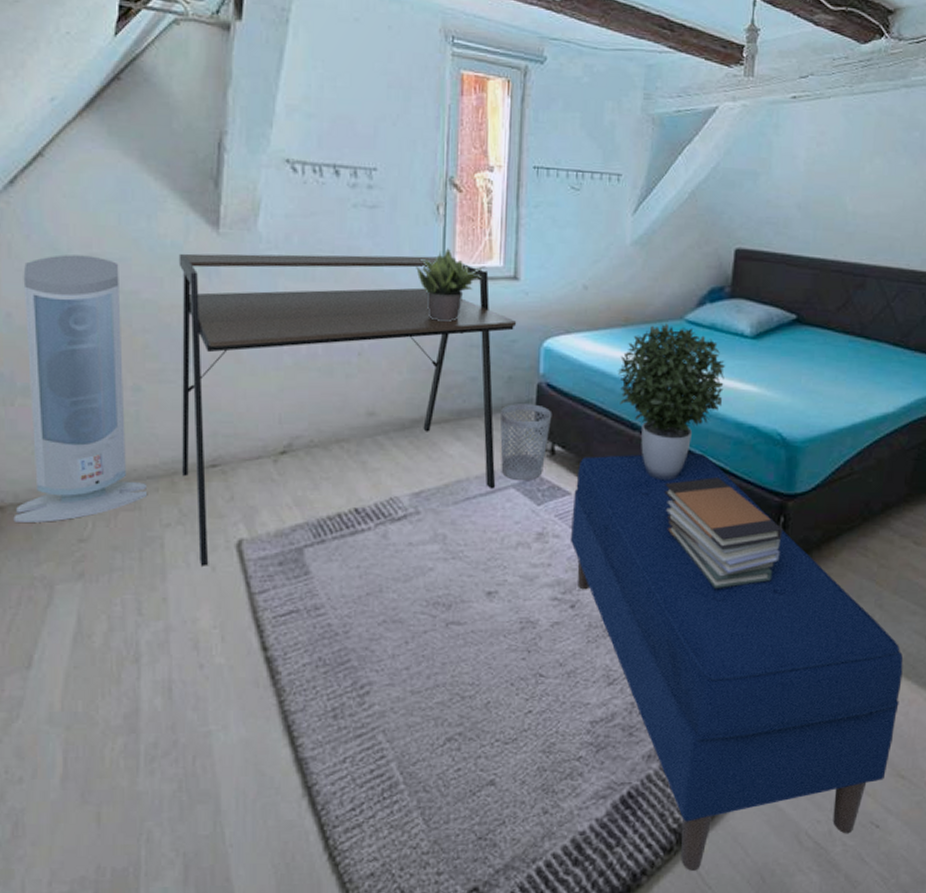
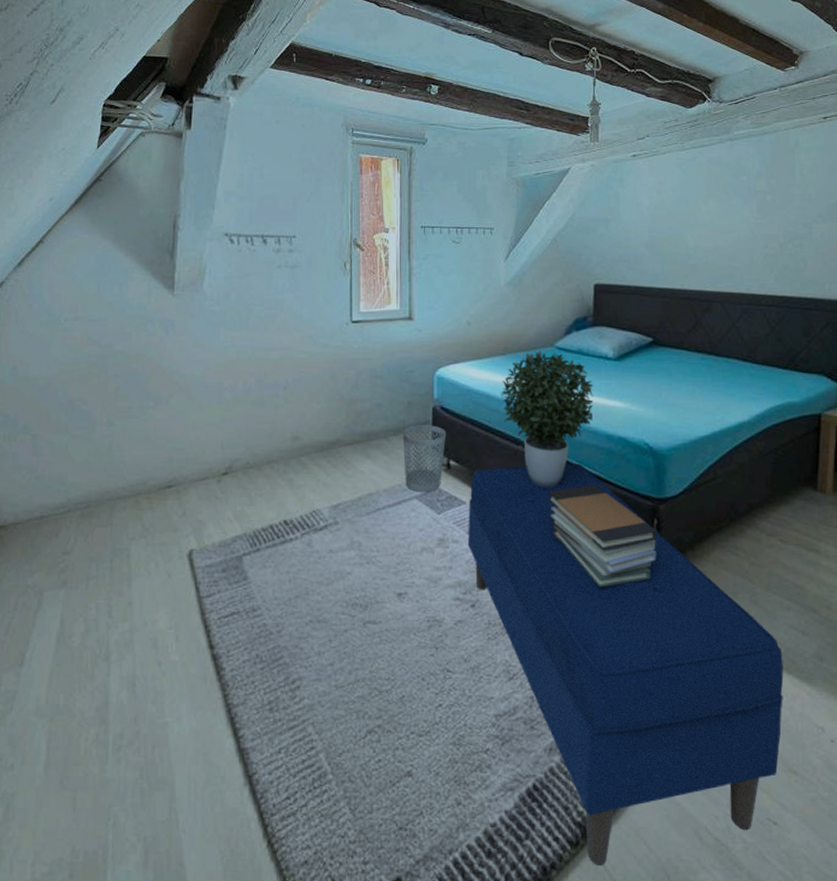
air purifier: present [13,254,148,522] -> none [13,318,118,538]
desk: present [178,253,517,566] -> none [143,304,413,574]
potted plant: present [416,248,487,321] -> none [329,297,387,357]

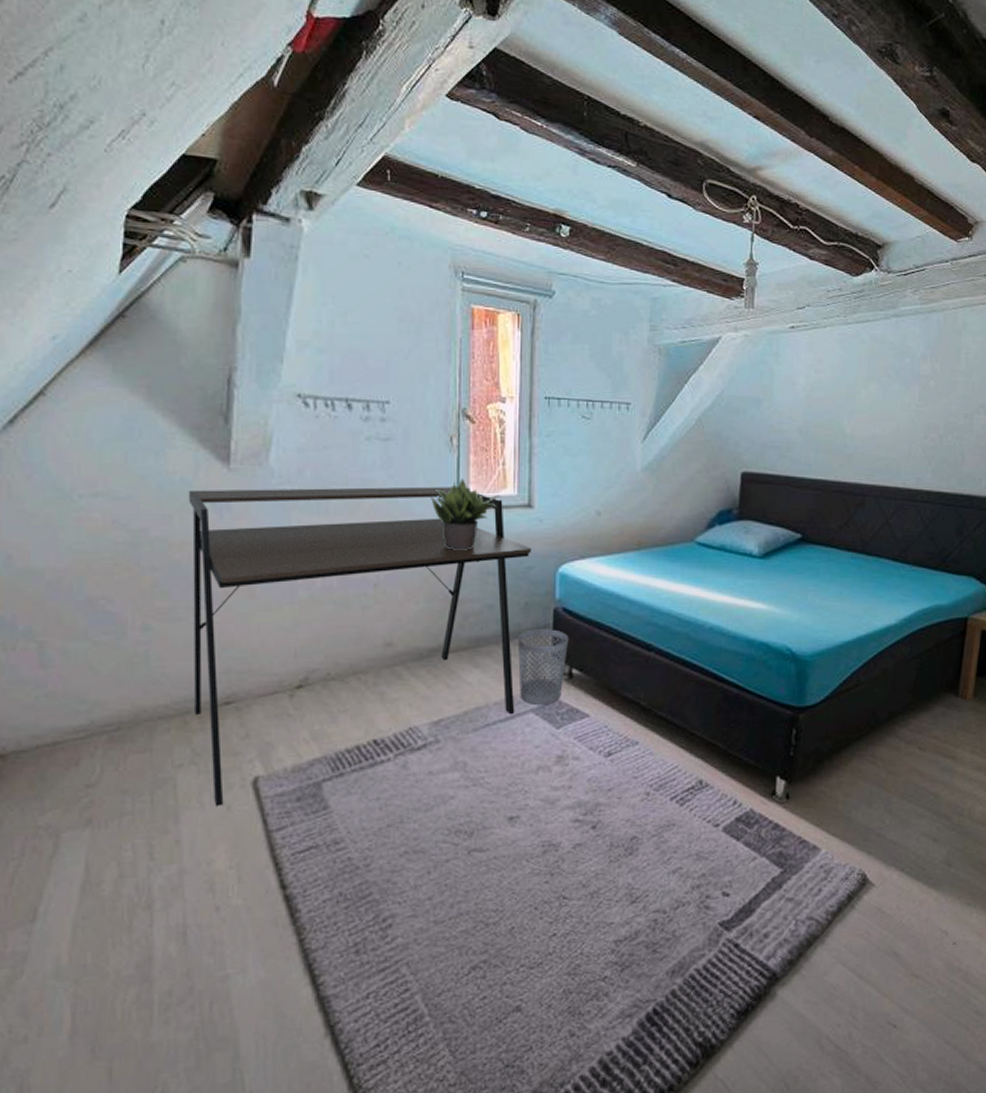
desk: none [143,304,413,574] -> present [188,486,532,806]
potted plant: none [329,297,387,357] -> present [431,478,502,550]
bench: present [468,464,784,865] -> none [591,671,913,1083]
potted plant: present [500,350,593,489] -> none [631,545,735,699]
book stack: present [548,485,657,588] -> none [681,694,795,803]

